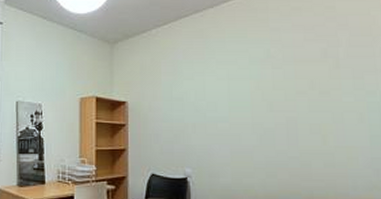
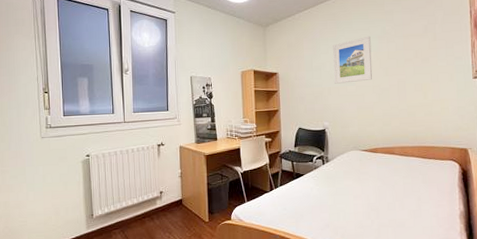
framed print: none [199,59,252,119] -> present [333,36,373,84]

